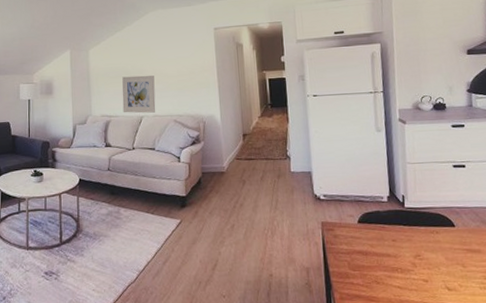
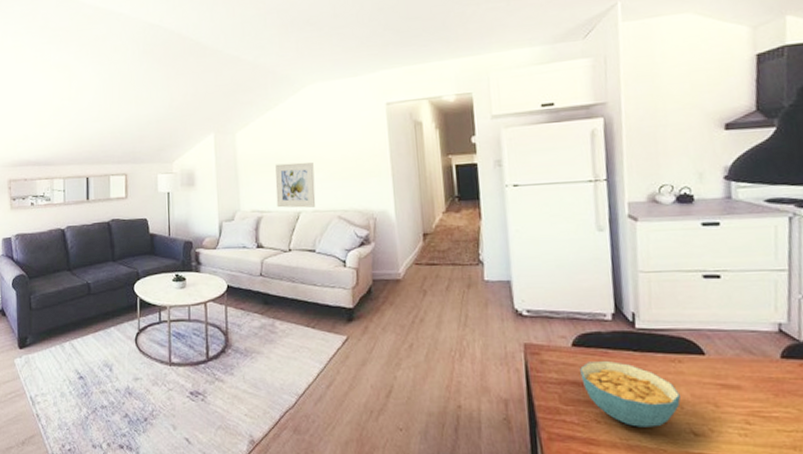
cereal bowl: none [364,233,438,286] -> present [580,360,681,427]

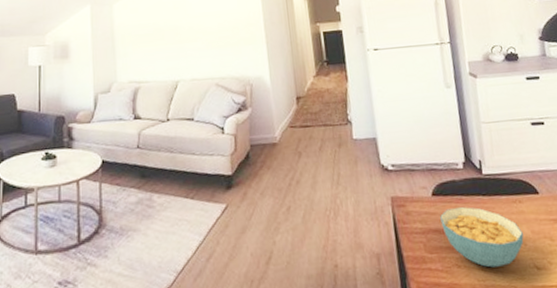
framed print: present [275,162,316,208] -> none [153,31,194,78]

